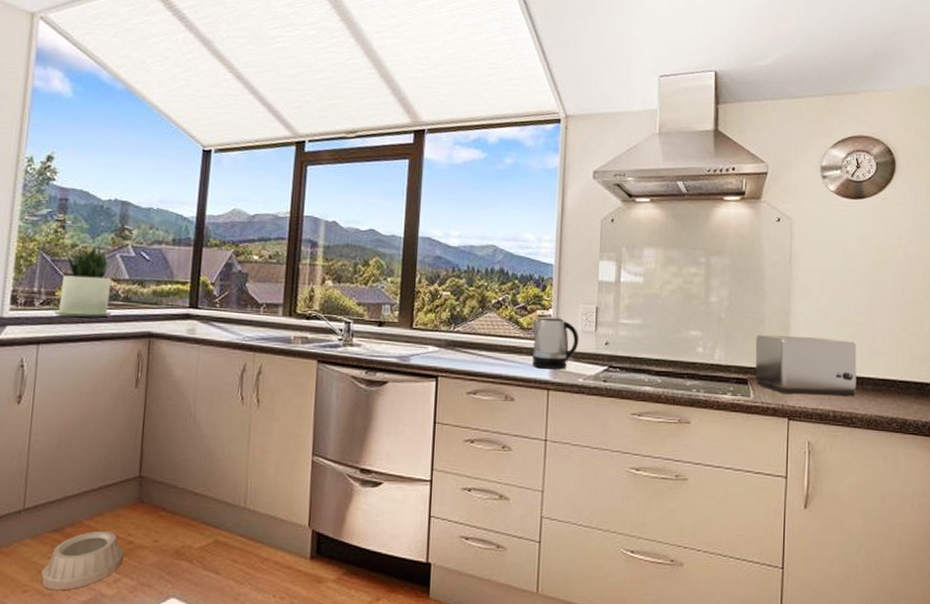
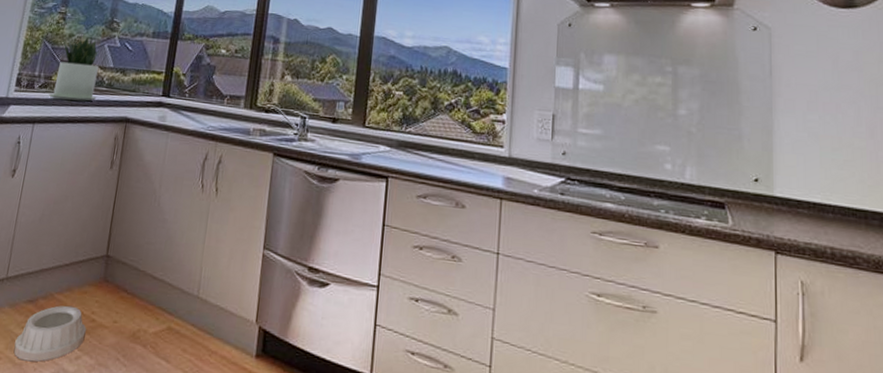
kettle: present [532,316,579,370] -> none [485,121,535,178]
toaster: present [755,334,857,397] -> none [733,153,859,232]

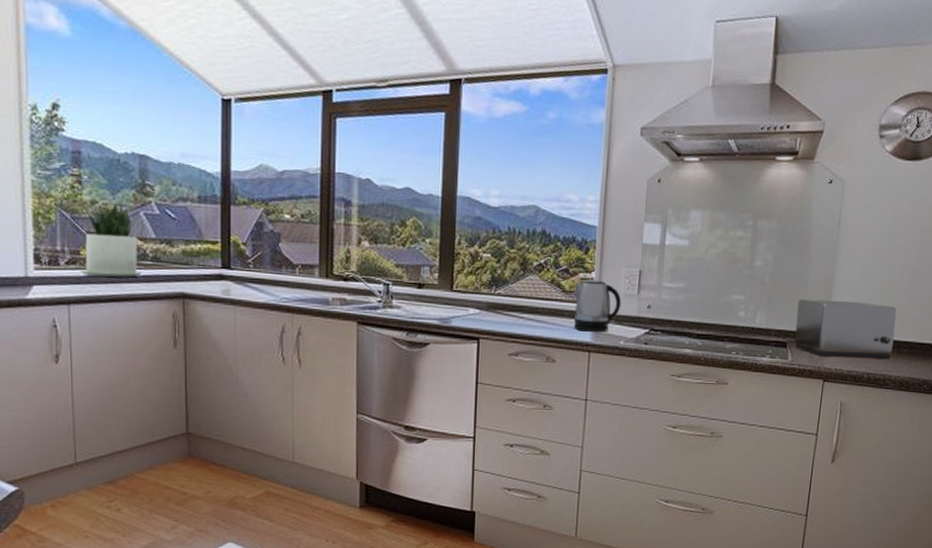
pet bowl: present [13,305,86,363] -> none [101,482,178,536]
kettle: none [485,121,535,178] -> present [574,279,622,332]
toaster: none [733,153,859,232] -> present [794,298,897,360]

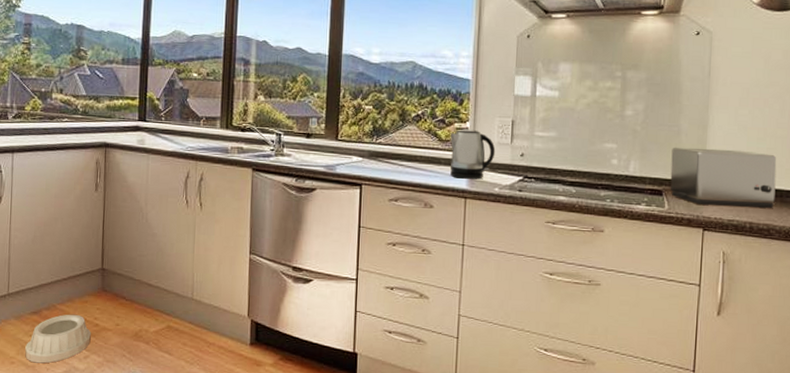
planter: present [79,204,142,278] -> none [23,67,73,130]
pet bowl: none [101,482,178,536] -> present [25,314,91,364]

